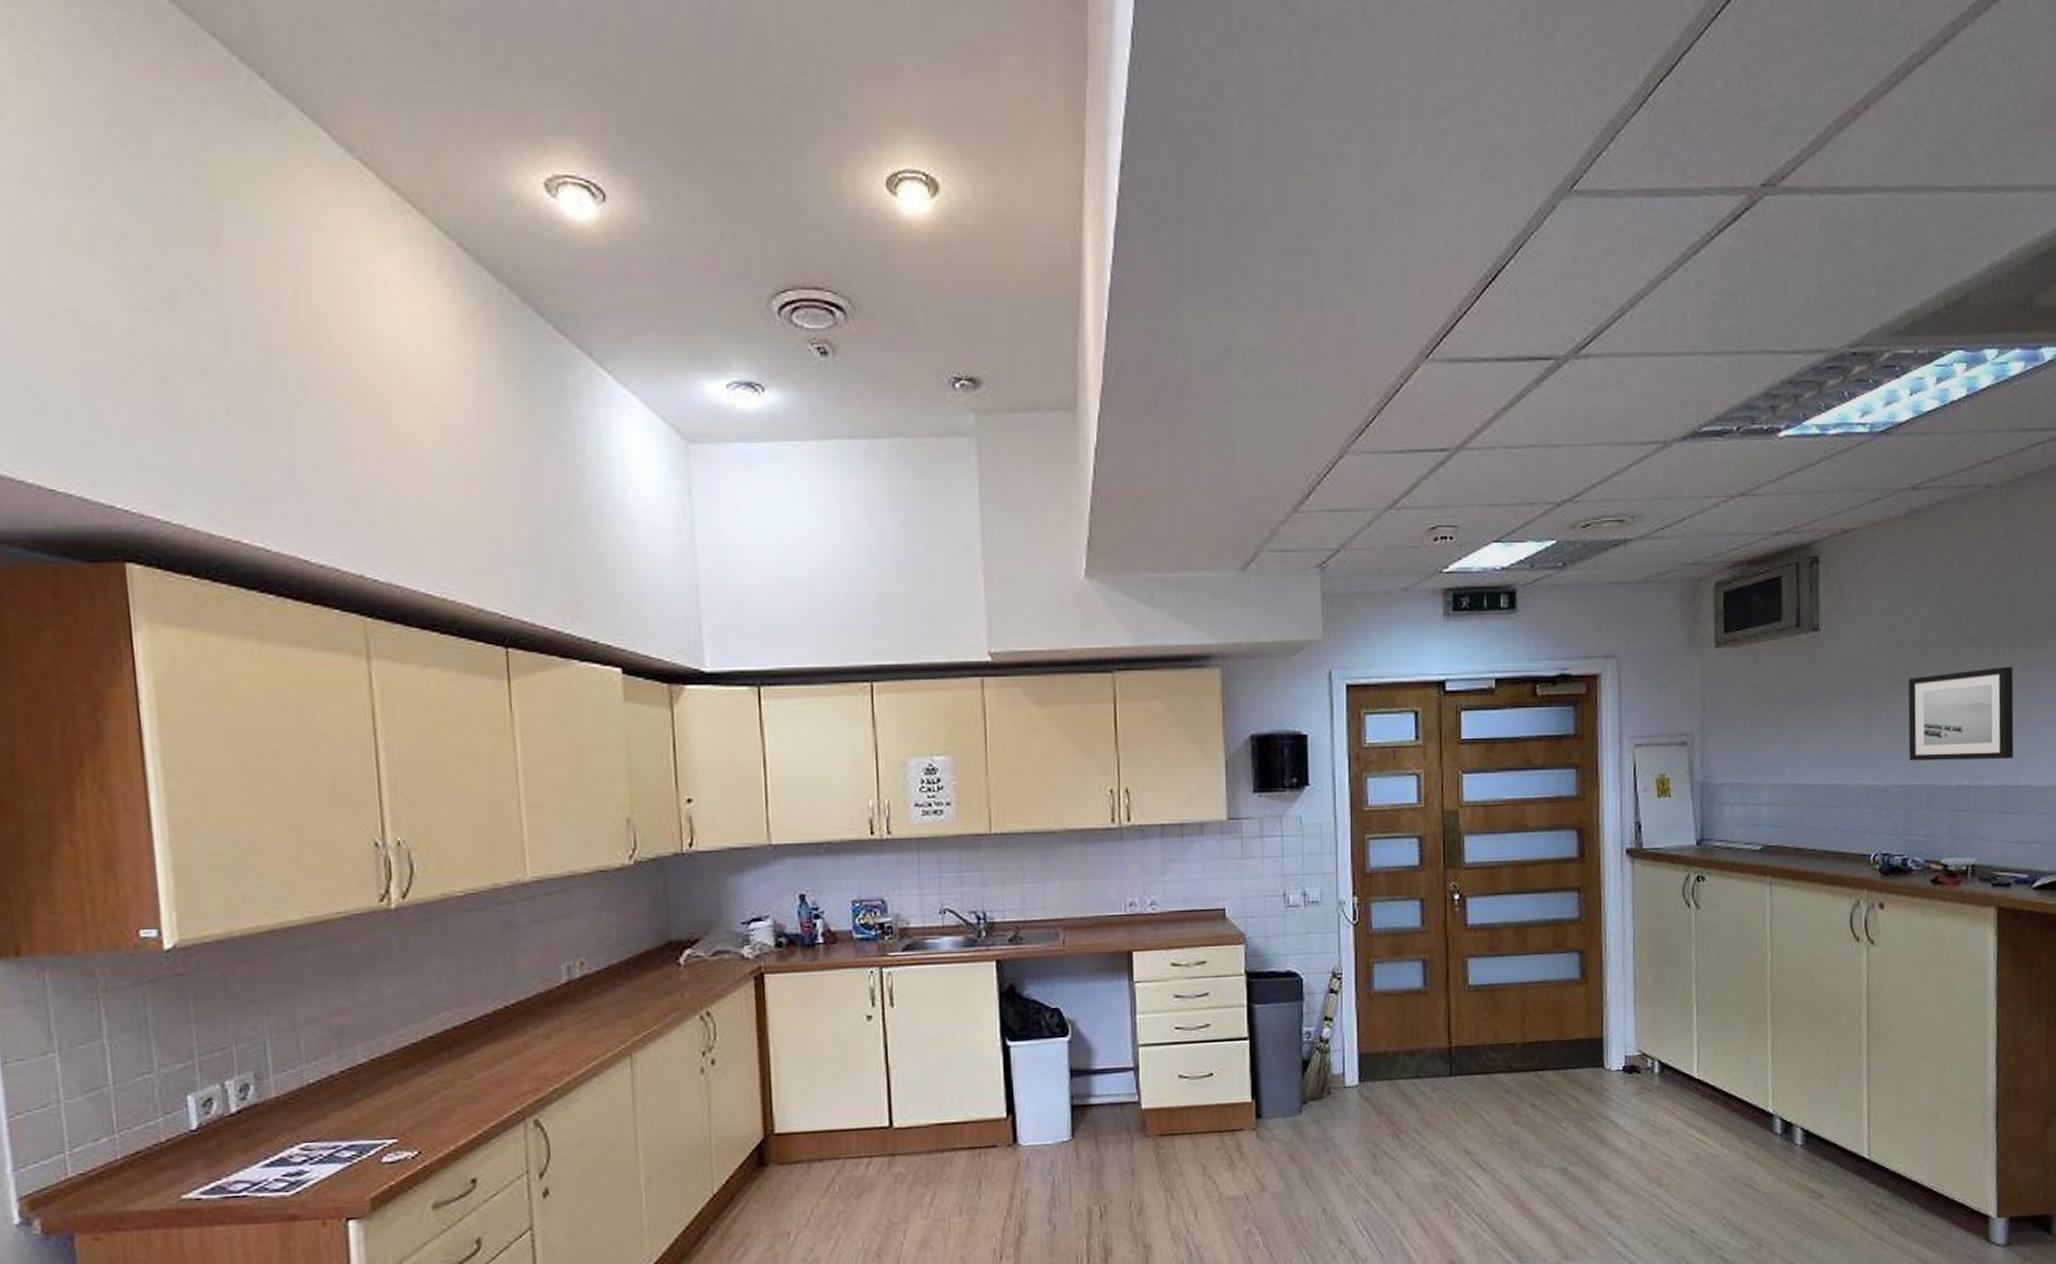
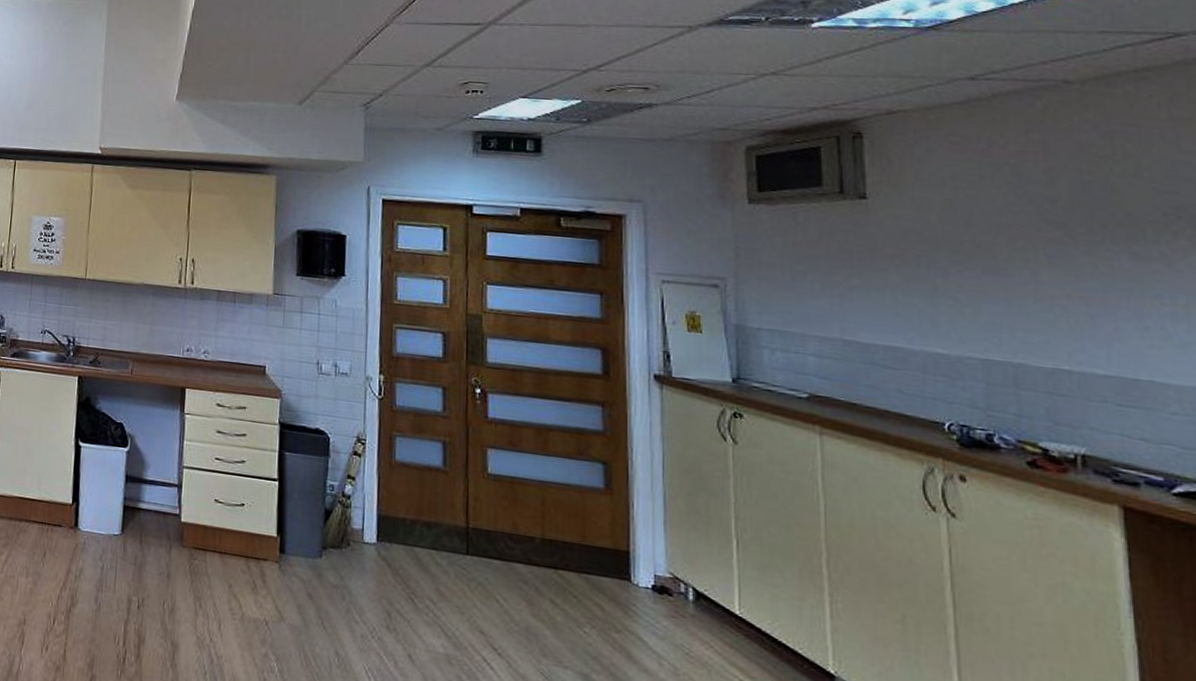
wall art: present [1908,666,2014,761] -> none [979,254,1128,350]

